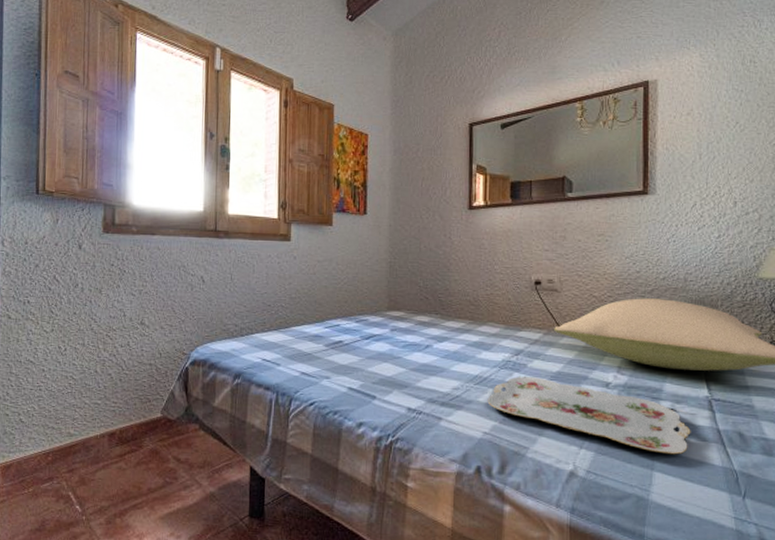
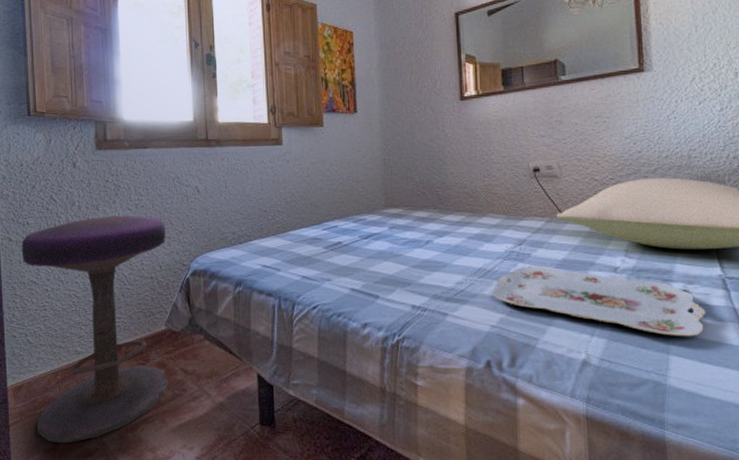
stool: none [20,300,168,526] -> present [21,215,169,444]

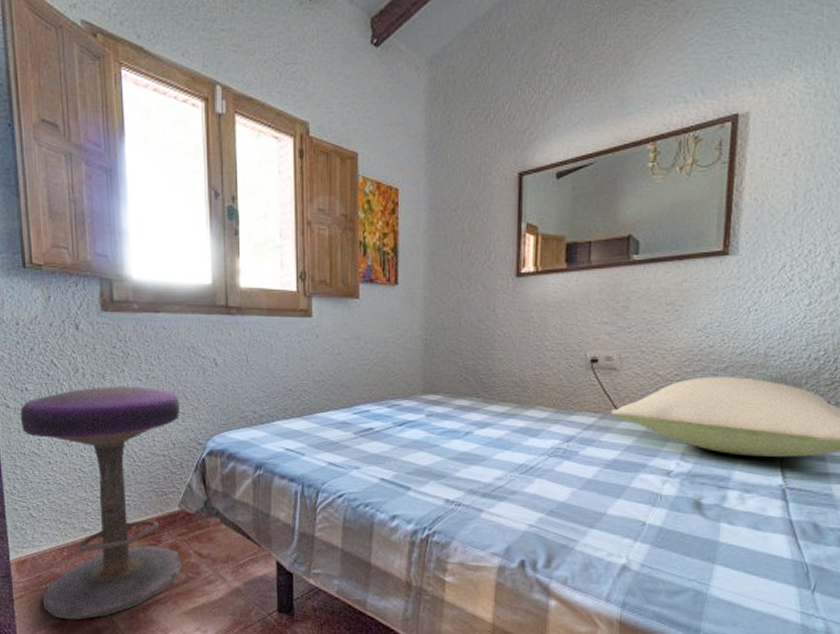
serving tray: present [493,266,706,337] -> none [533,465,760,547]

